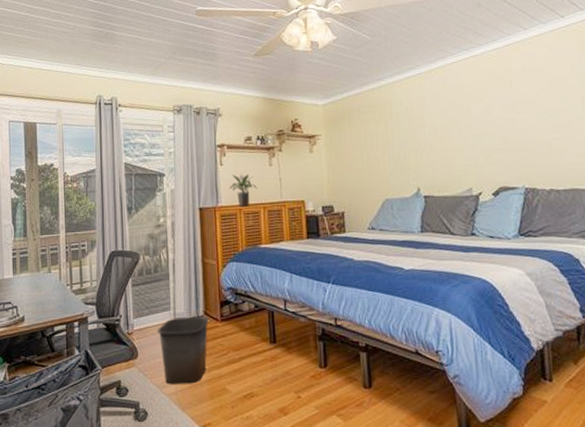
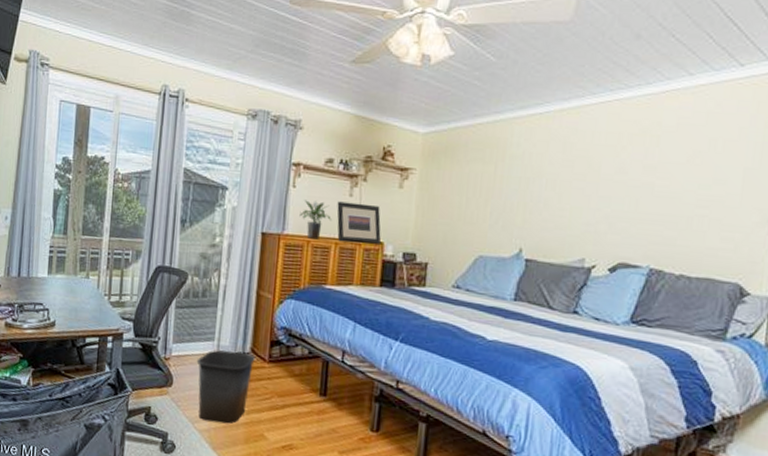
picture frame: none [260,170,301,206] -> present [337,201,381,245]

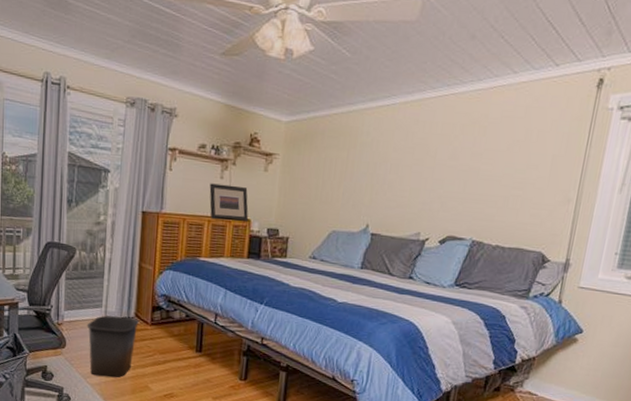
potted plant: present [299,200,331,240] -> none [176,182,205,218]

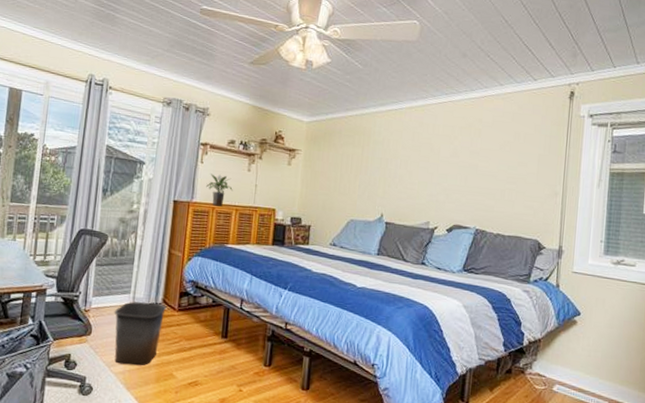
potted plant: none [176,182,205,218] -> present [206,173,233,207]
picture frame: present [209,183,249,222] -> none [237,175,273,211]

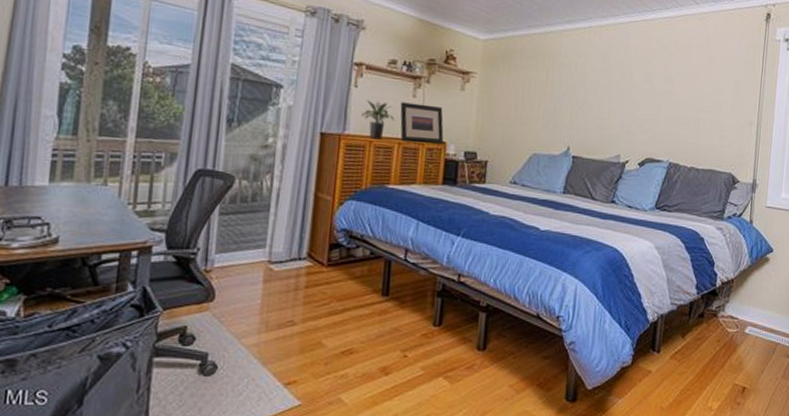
waste bin: present [114,301,166,366] -> none [244,257,312,336]
picture frame: none [237,175,273,211] -> present [400,102,444,144]

